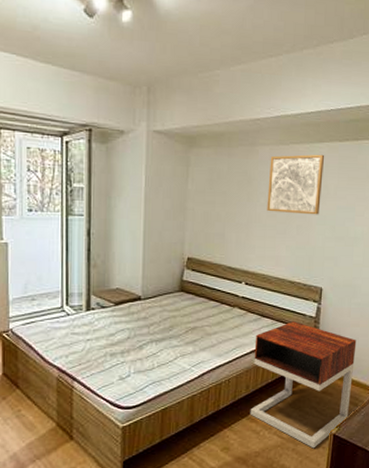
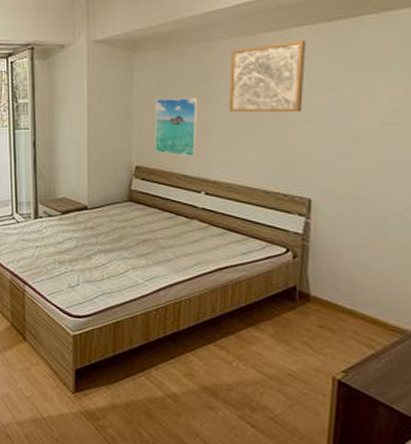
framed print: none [205,194,243,251] -> present [155,97,198,157]
nightstand: present [250,321,357,449] -> none [218,238,368,393]

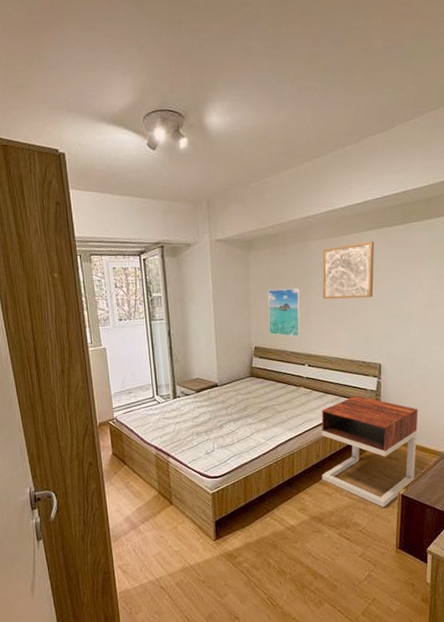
nightstand: none [218,238,368,393] -> present [321,395,418,508]

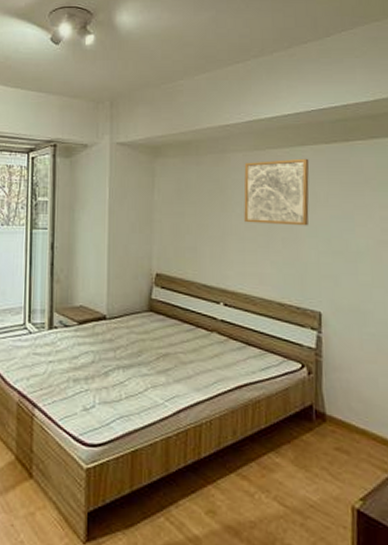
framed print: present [267,288,301,337] -> none [175,204,217,266]
nightstand: present [321,395,418,508] -> none [239,352,376,527]

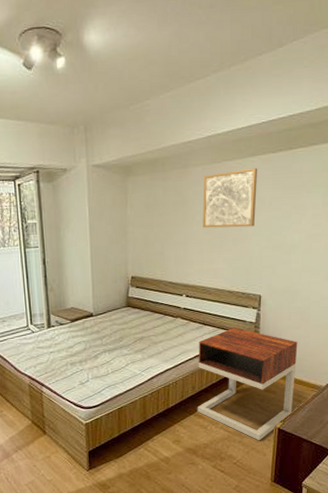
nightstand: none [239,352,376,527] -> present [197,327,298,441]

